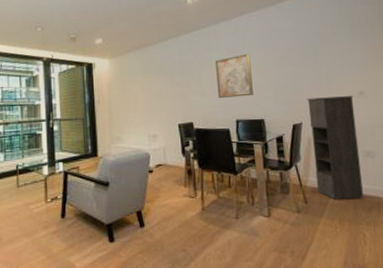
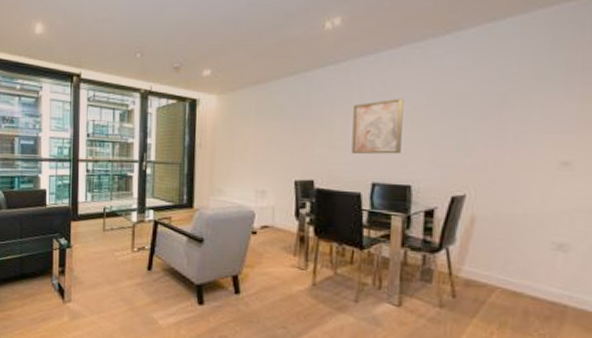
storage cabinet: present [306,96,364,200] -> none [472,164,552,303]

